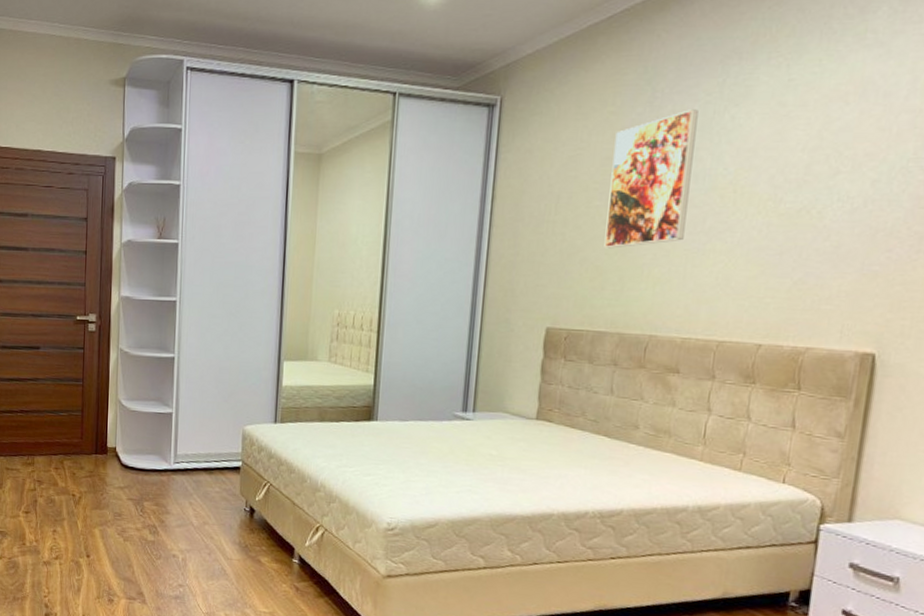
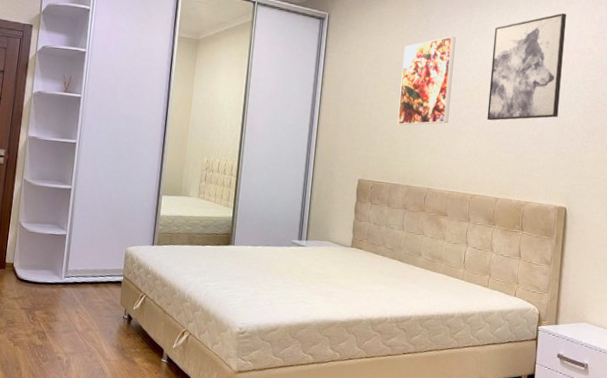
wall art: none [746,51,891,232] -> present [487,13,566,121]

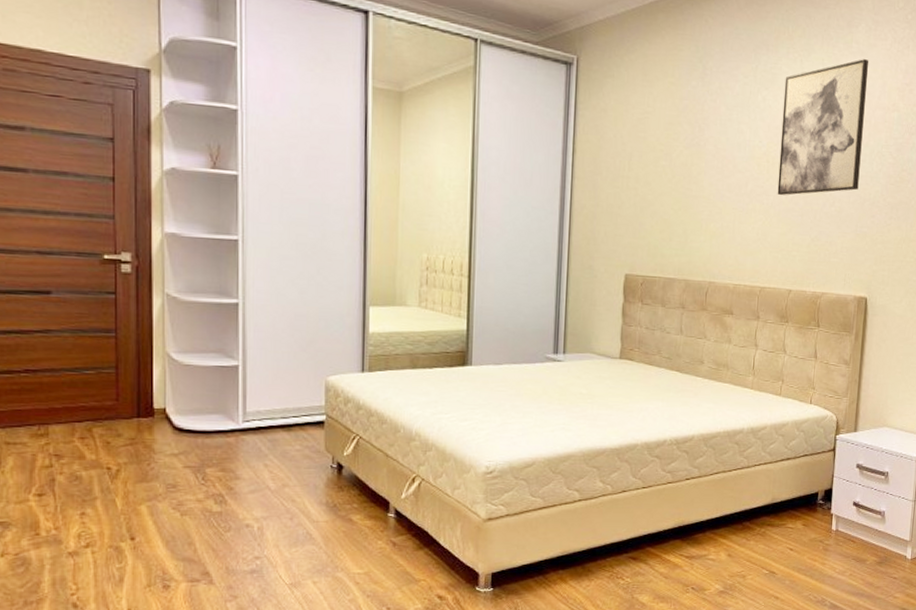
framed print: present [397,36,456,126] -> none [670,88,739,205]

